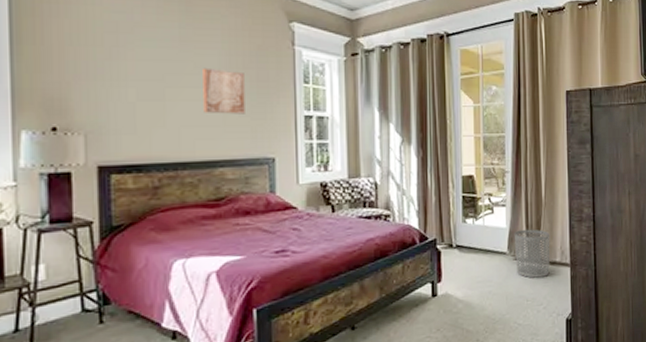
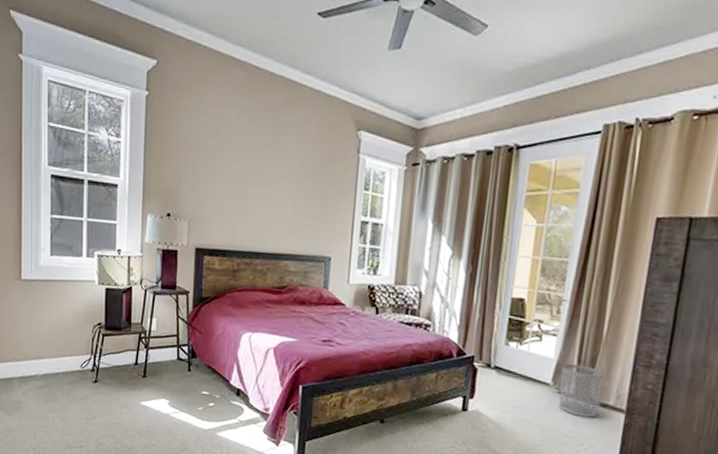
wall art: present [203,67,245,114] -> none [276,171,313,215]

